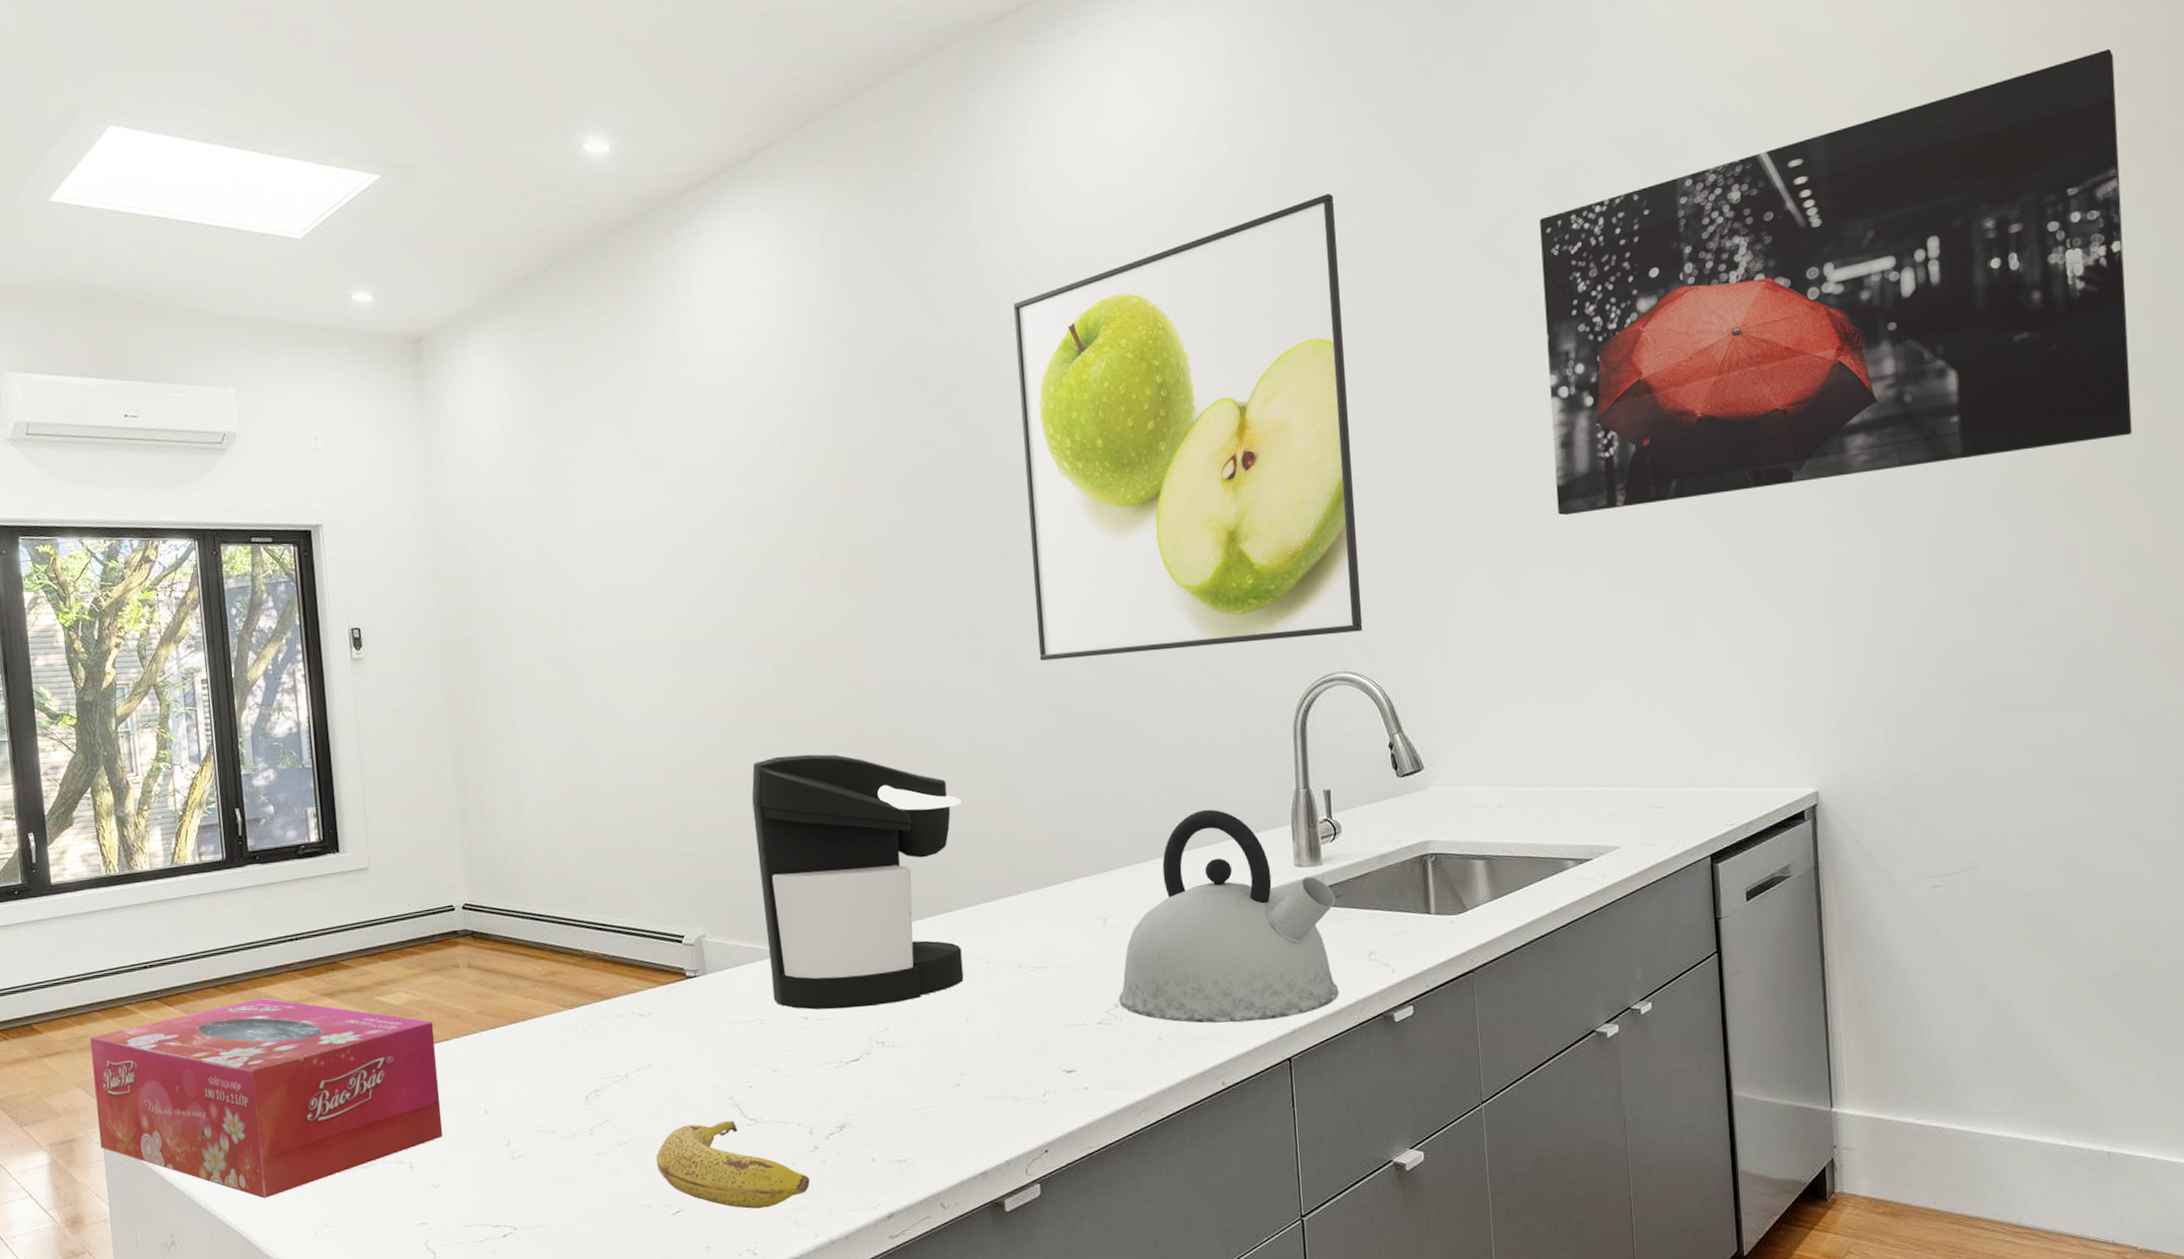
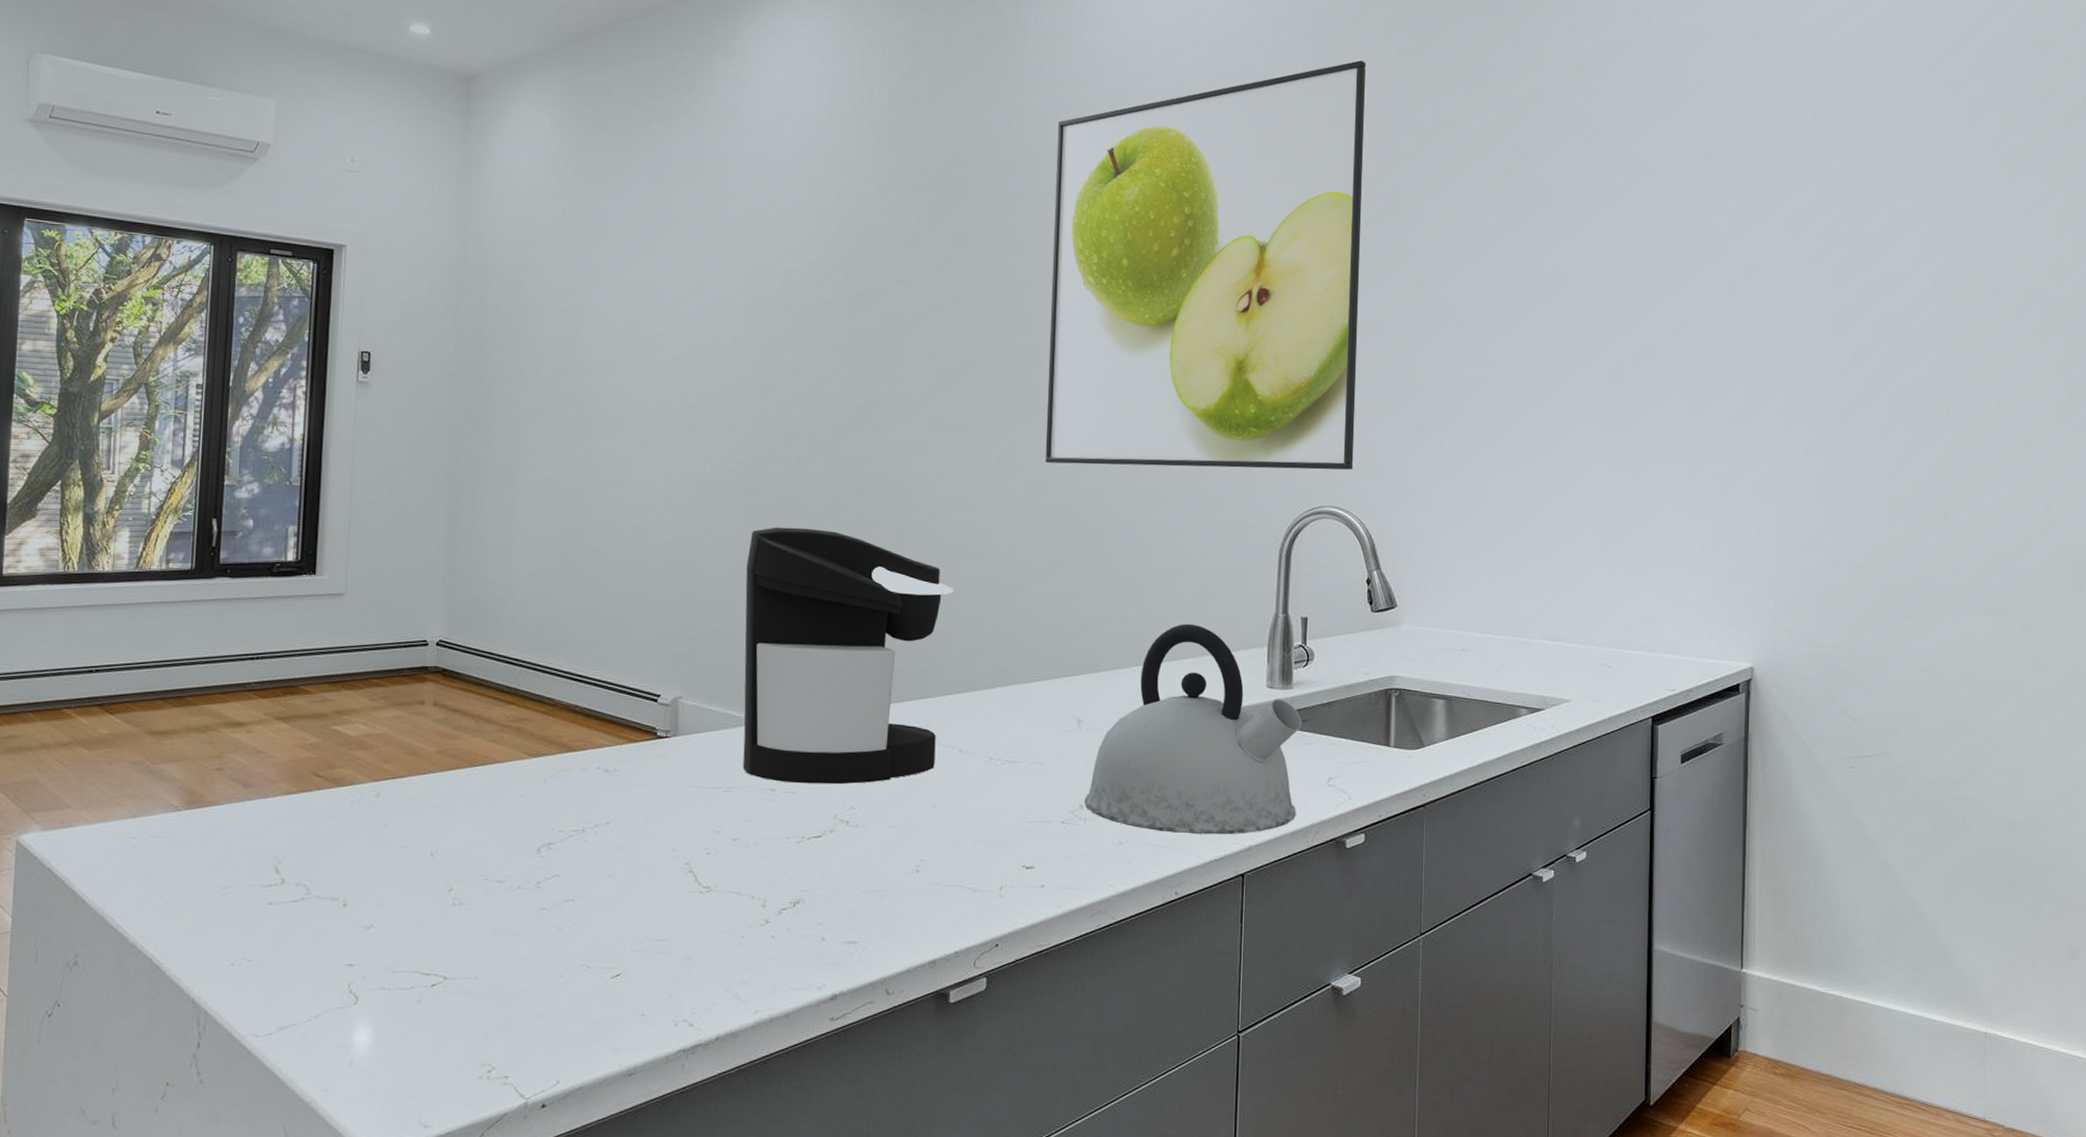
tissue box: present [90,997,443,1199] -> none [13,715,389,924]
fruit: present [655,1120,810,1209] -> none [601,886,757,979]
wall art: present [1540,48,2132,516] -> none [1542,30,2057,384]

